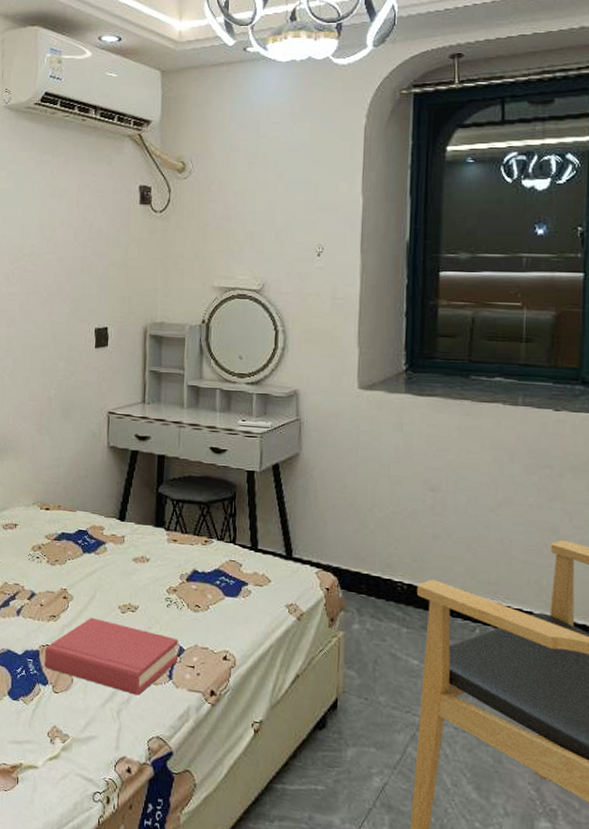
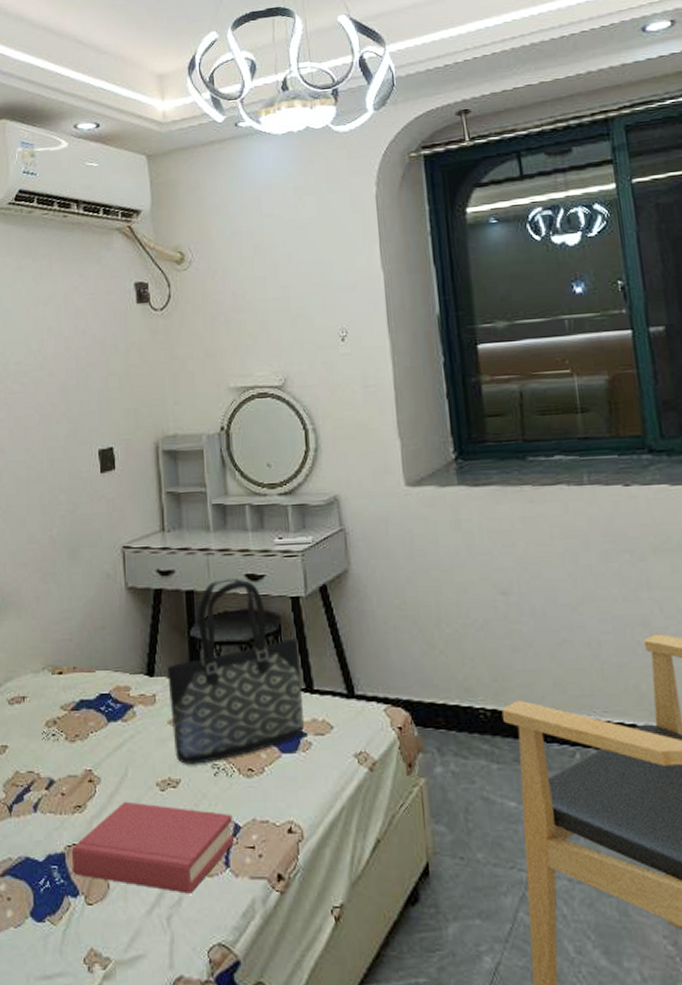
tote bag: none [136,449,249,596] -> present [167,579,304,764]

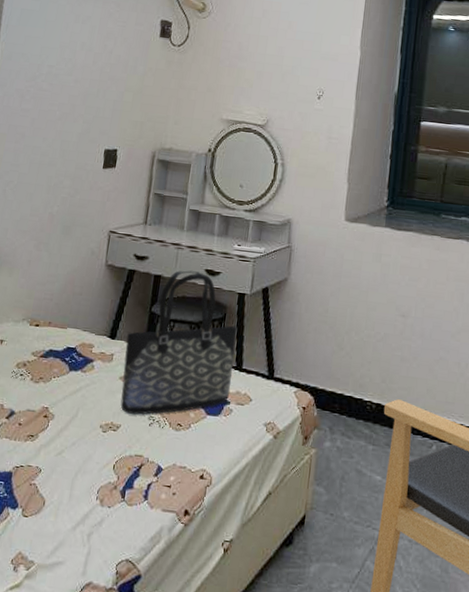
hardback book: present [71,801,235,894] -> none [16,436,158,518]

